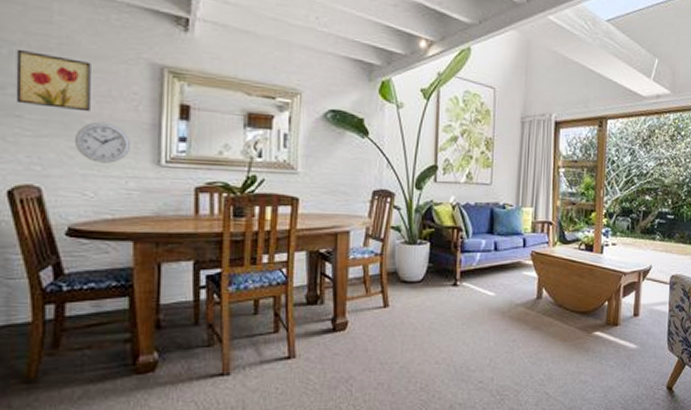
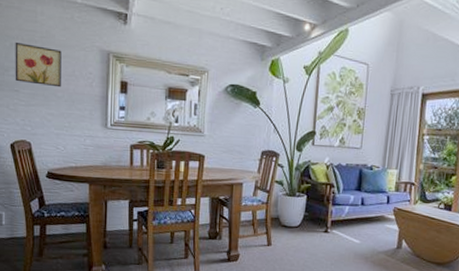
wall clock: present [75,121,130,163] -> none [52,94,87,126]

